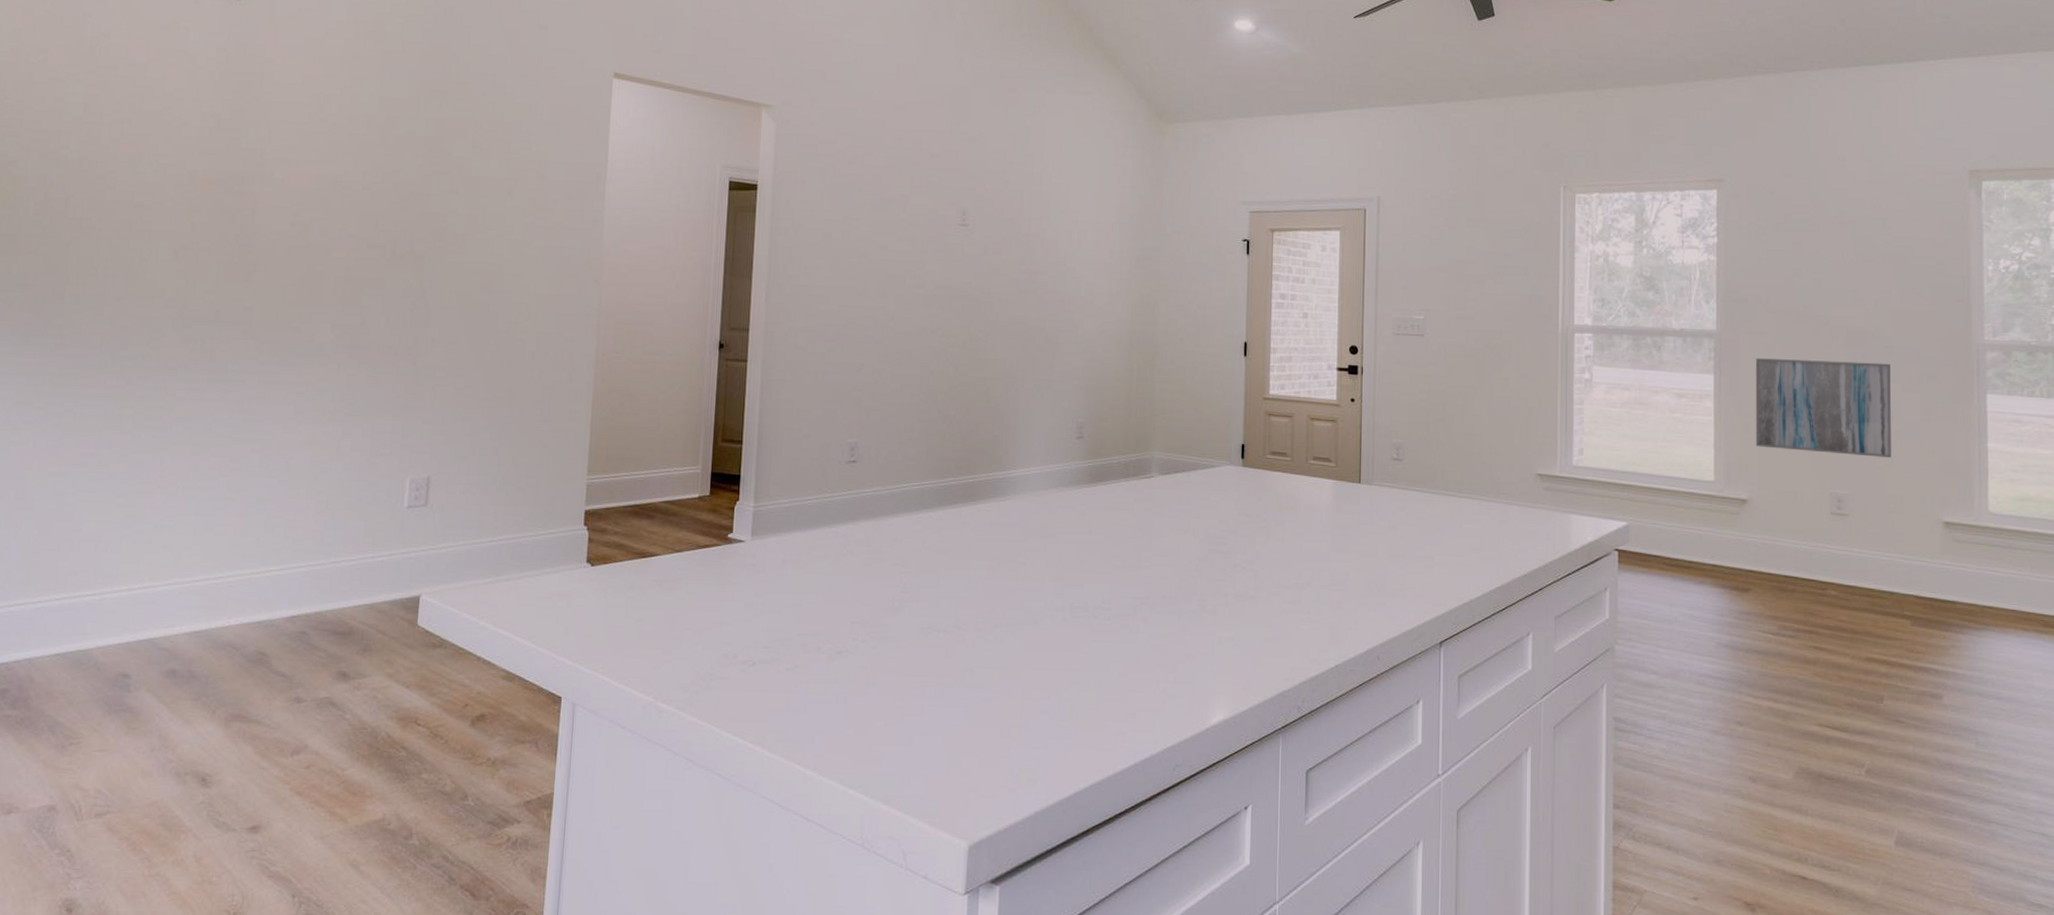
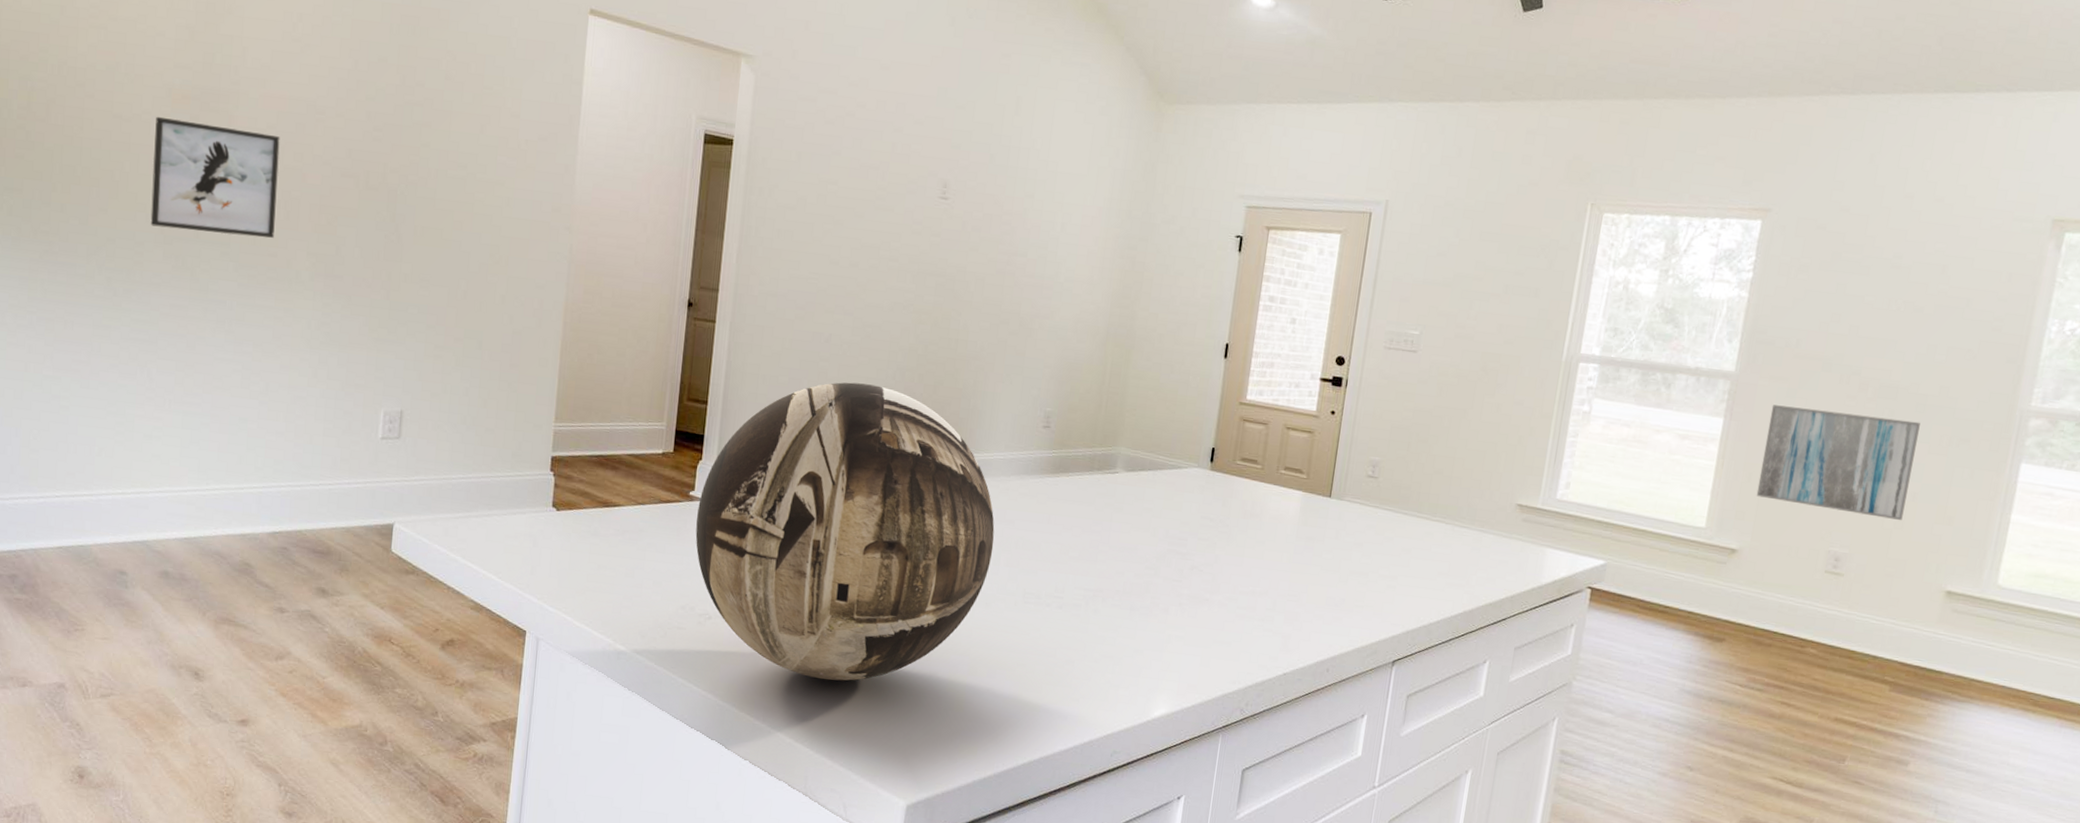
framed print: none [168,202,306,314] -> present [150,116,280,239]
decorative bowl: none [735,410,1038,718] -> present [695,382,995,681]

